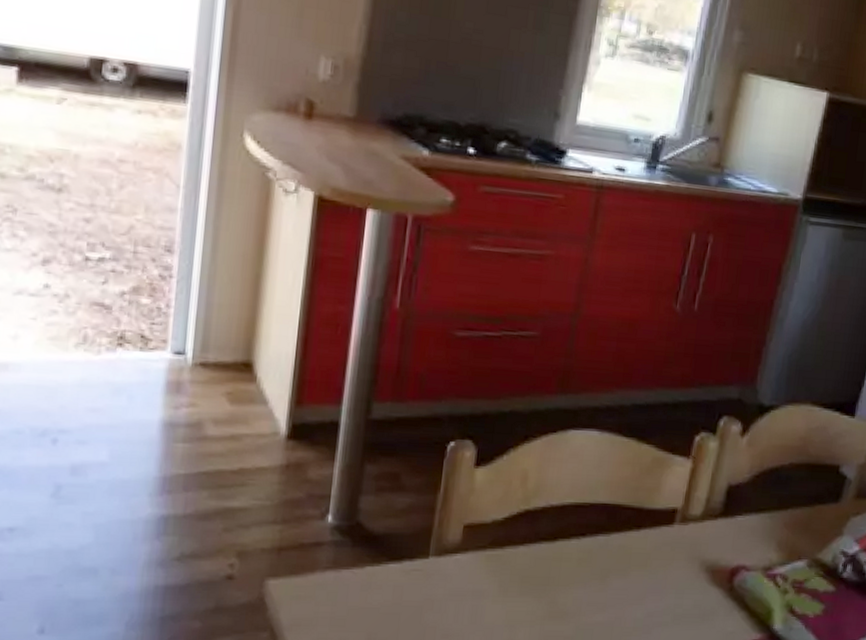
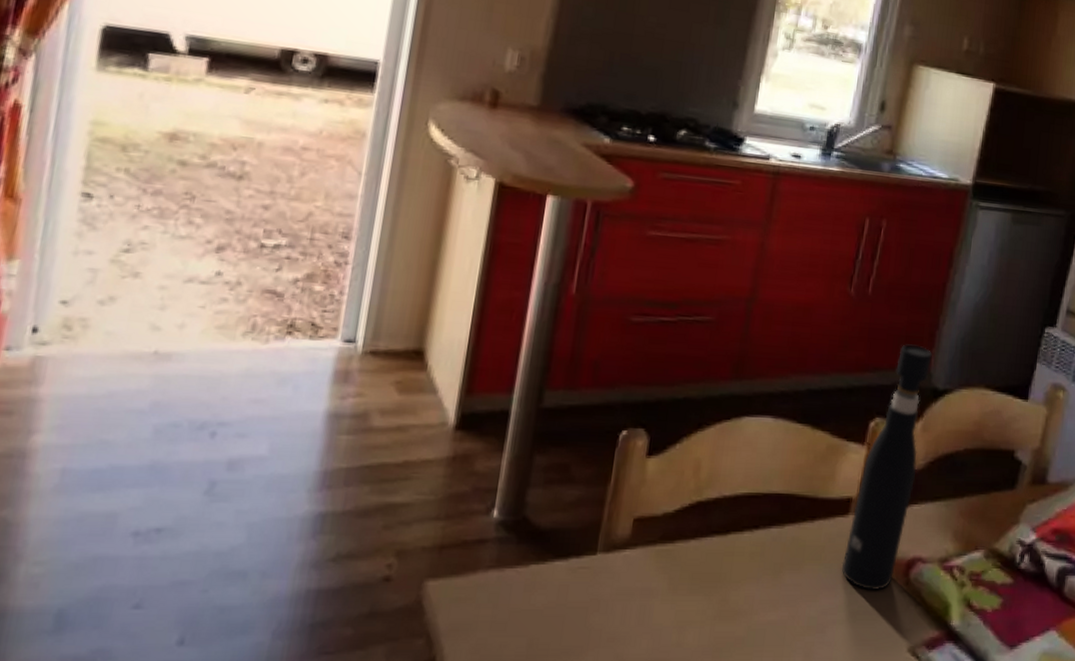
pepper grinder: none [667,360,759,596] -> present [842,344,932,591]

